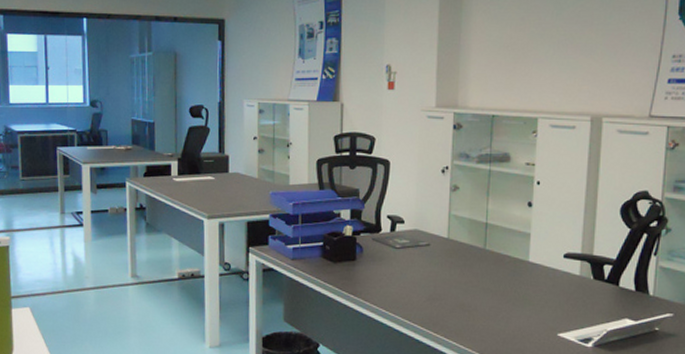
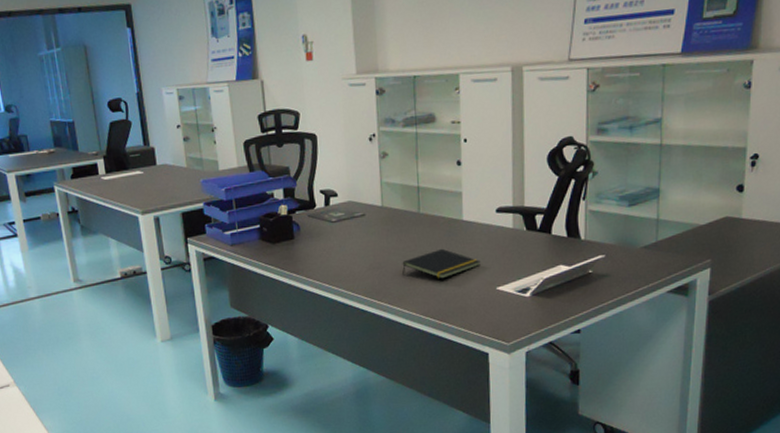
notepad: none [462,287,543,319] -> present [402,248,481,279]

